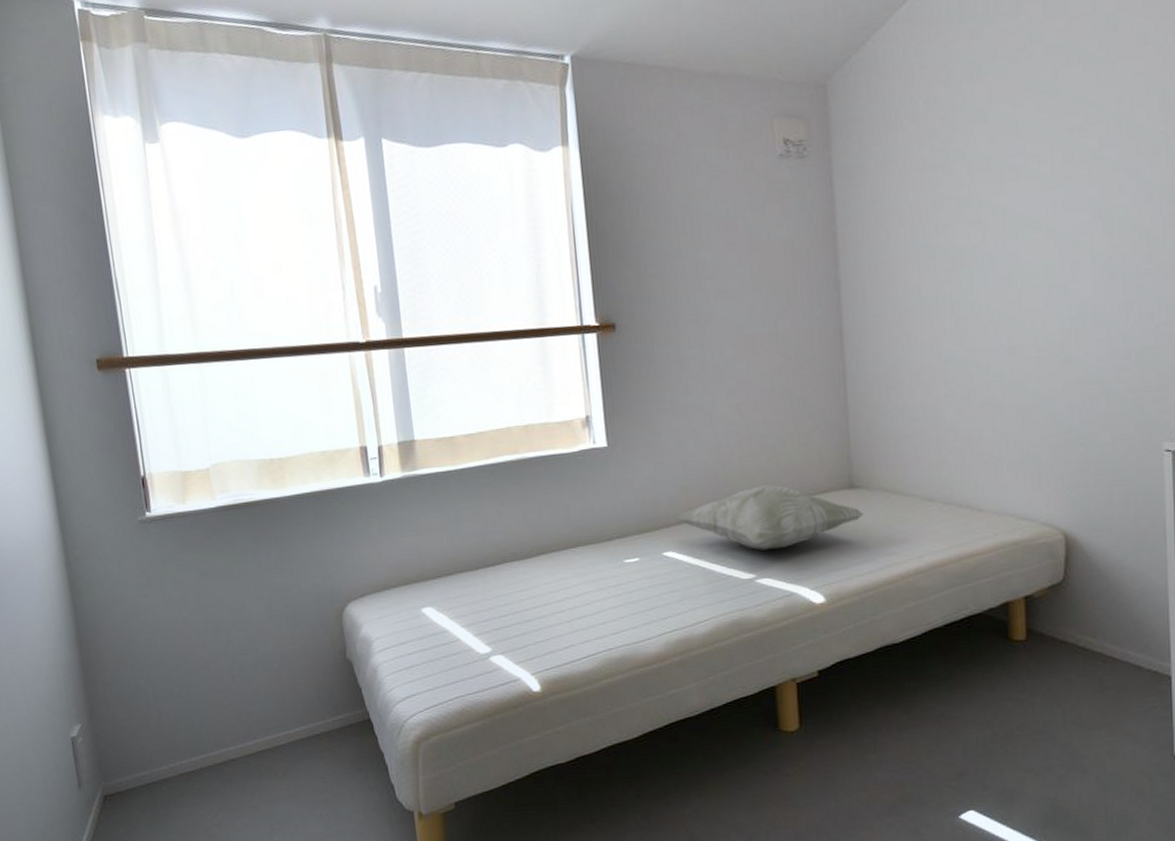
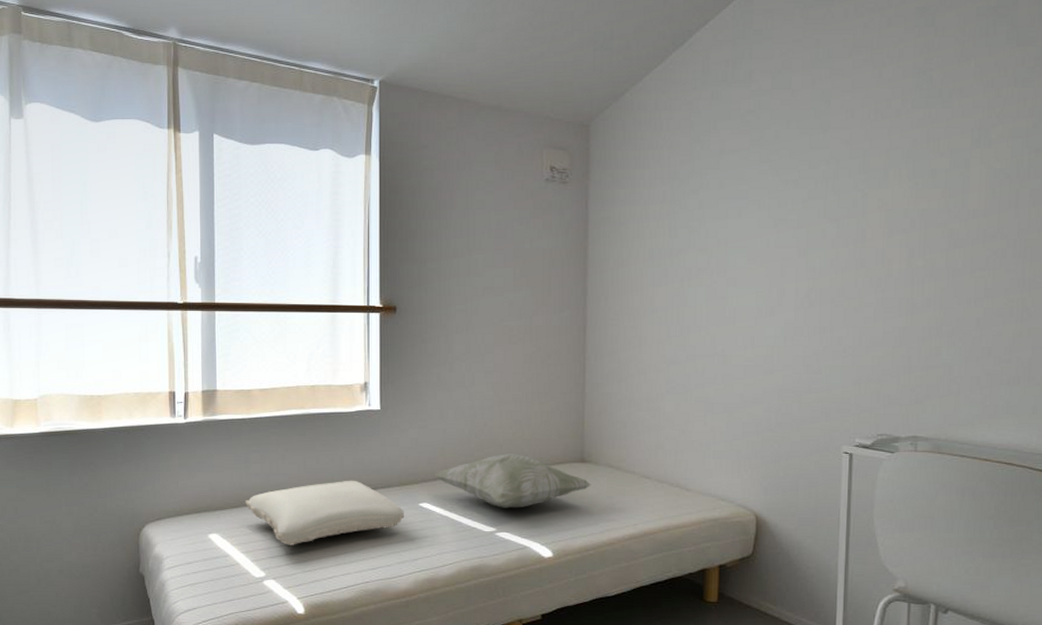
pillow: none [460,531,647,614] -> present [245,480,404,545]

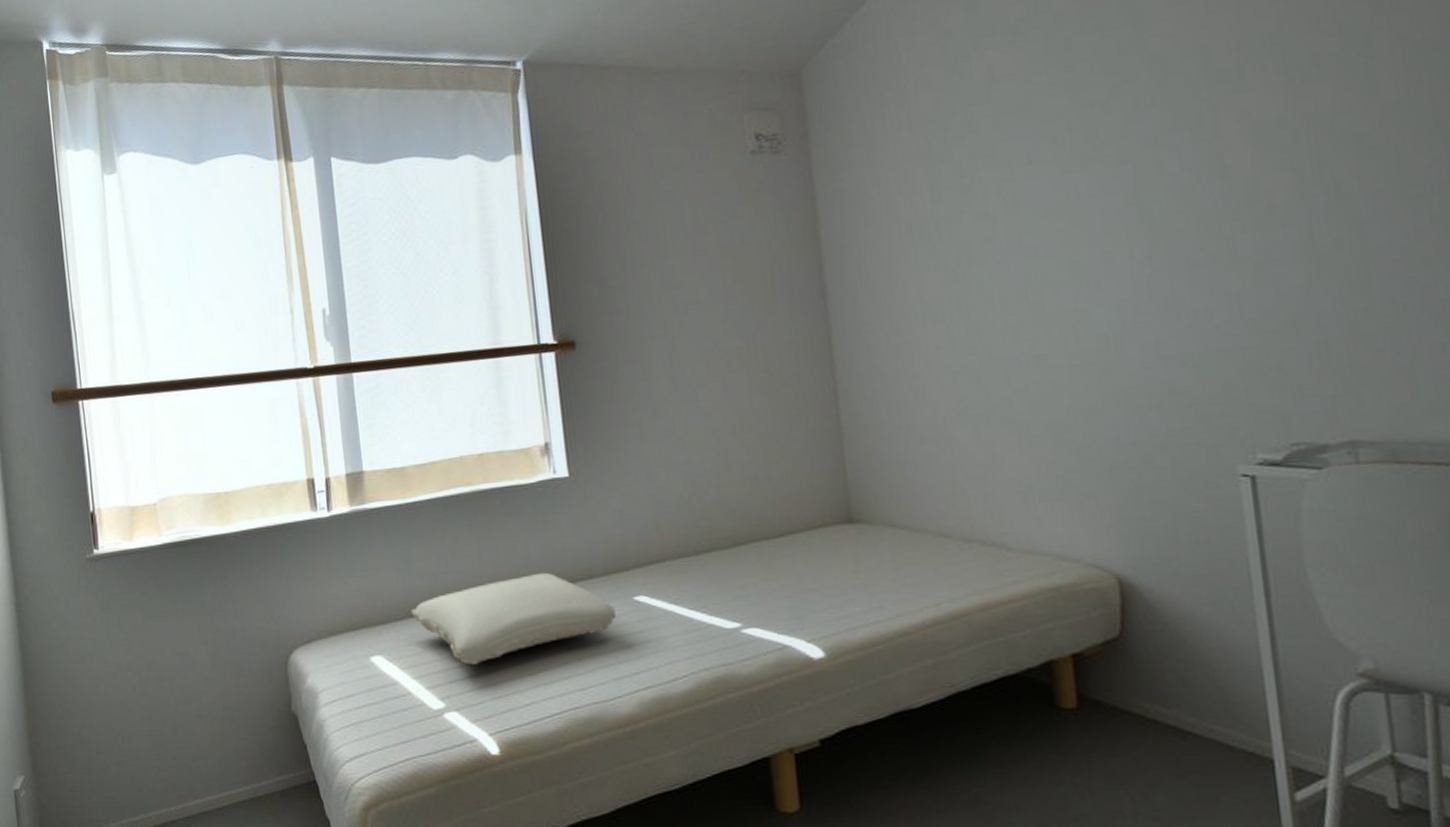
decorative pillow: present [434,454,591,509] -> none [649,519,867,595]

